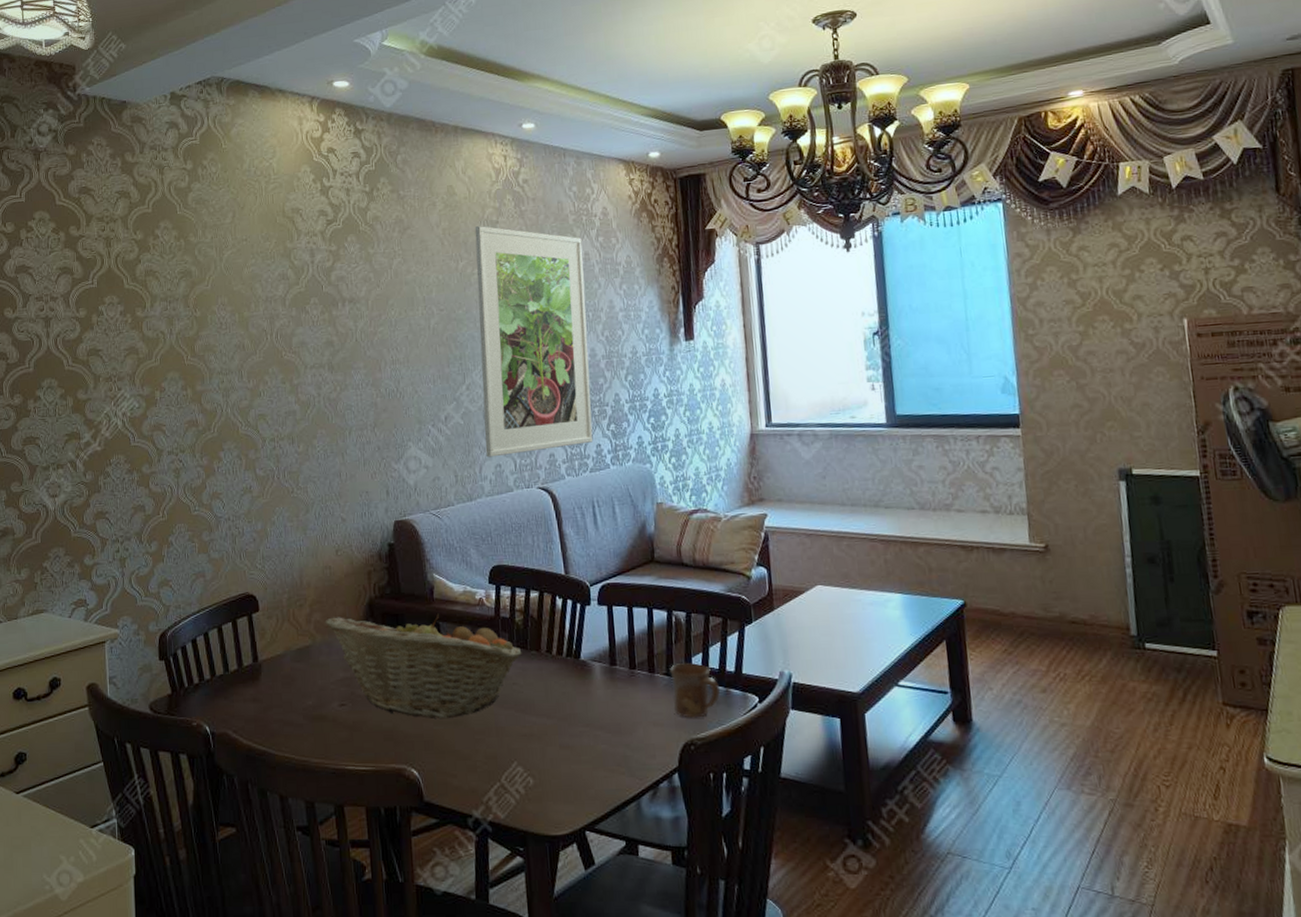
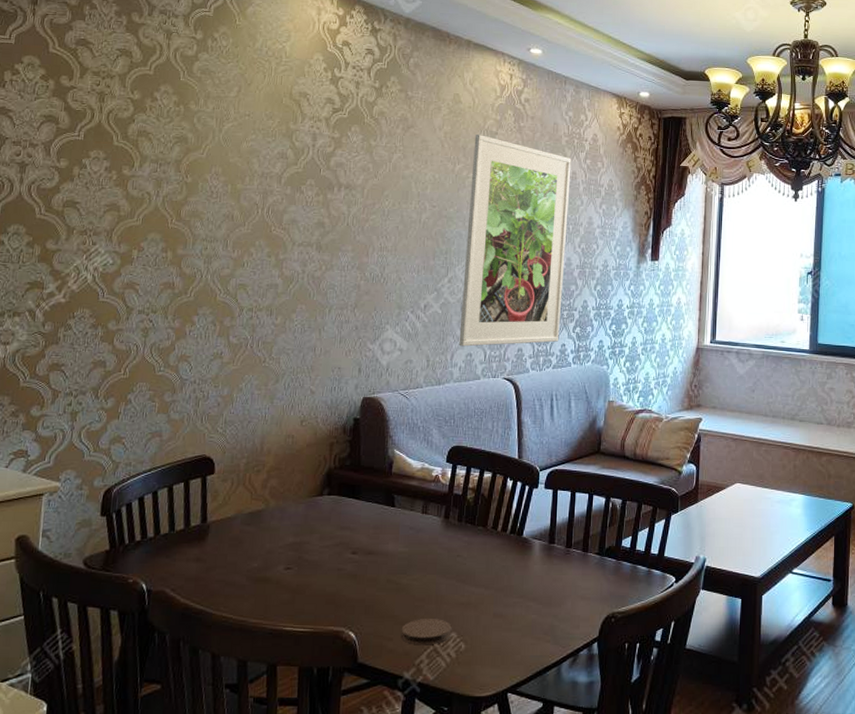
fruit basket: present [325,613,522,719] -> none [280,484,469,586]
coaster: none [464,752,518,782] -> present [401,619,452,645]
mug: present [670,662,720,718] -> none [601,544,643,594]

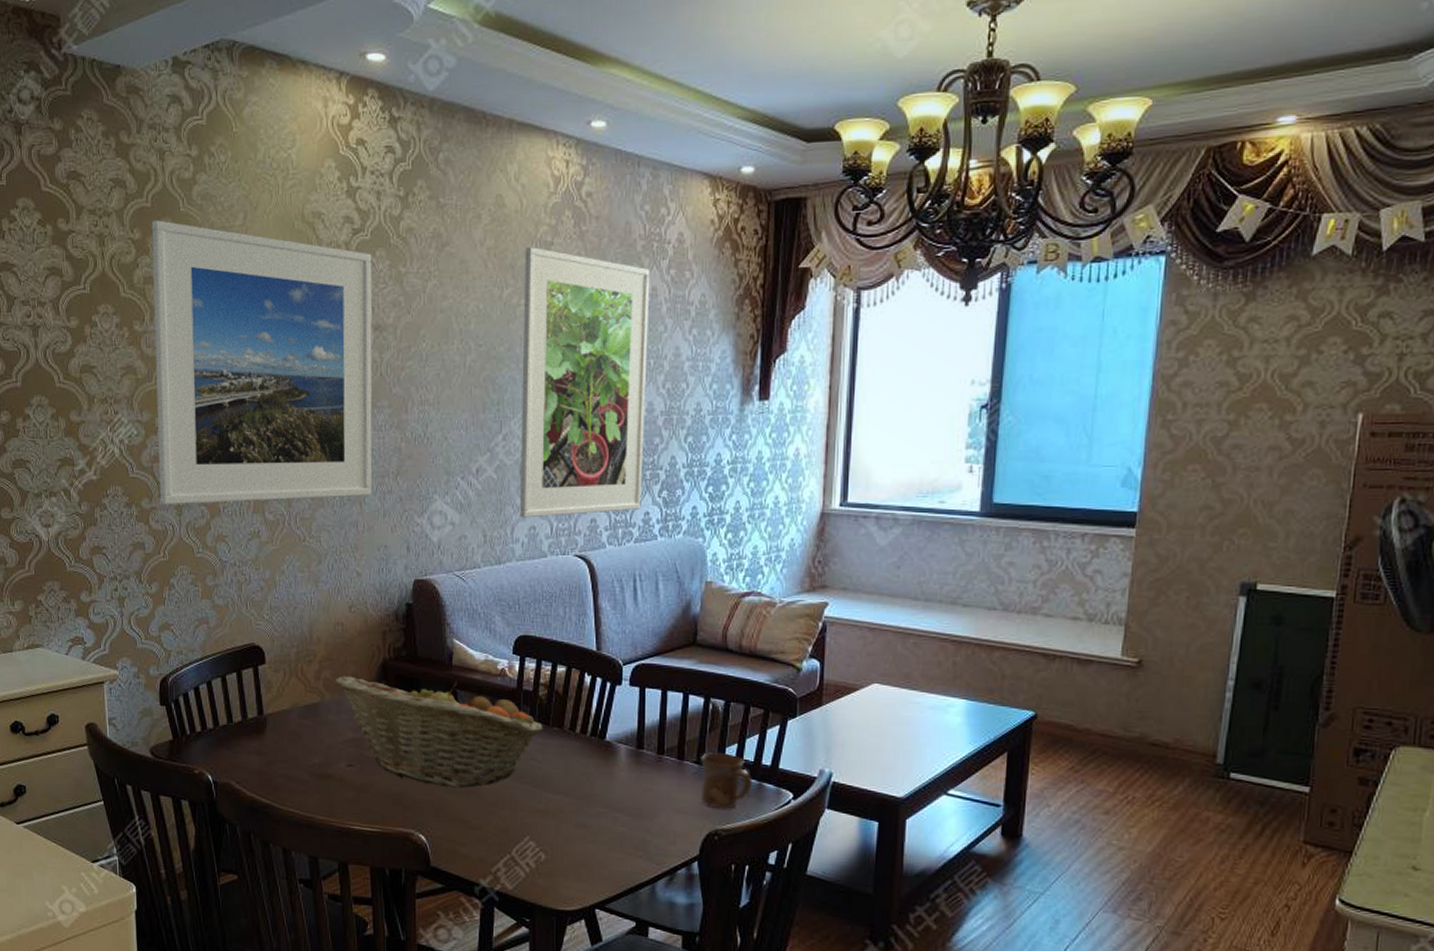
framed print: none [127,86,348,328] -> present [151,220,372,505]
fruit basket: none [280,484,469,586] -> present [335,676,543,788]
coaster: present [401,619,452,645] -> none [474,825,530,853]
mug: none [601,544,643,594] -> present [700,752,752,809]

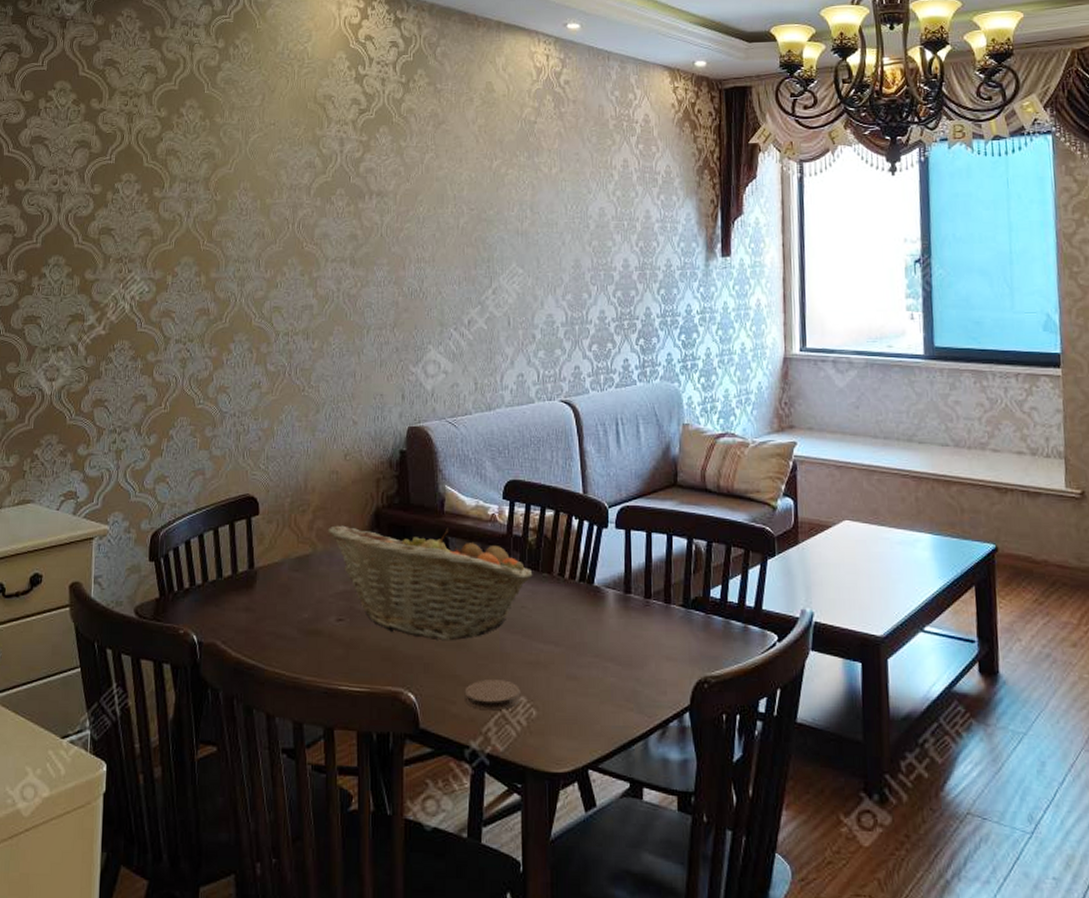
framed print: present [151,220,372,505] -> none [165,101,376,358]
coaster: none [474,825,530,853] -> present [464,680,521,711]
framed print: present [519,246,650,518] -> none [508,124,622,366]
mug: present [700,752,752,809] -> none [687,594,737,654]

